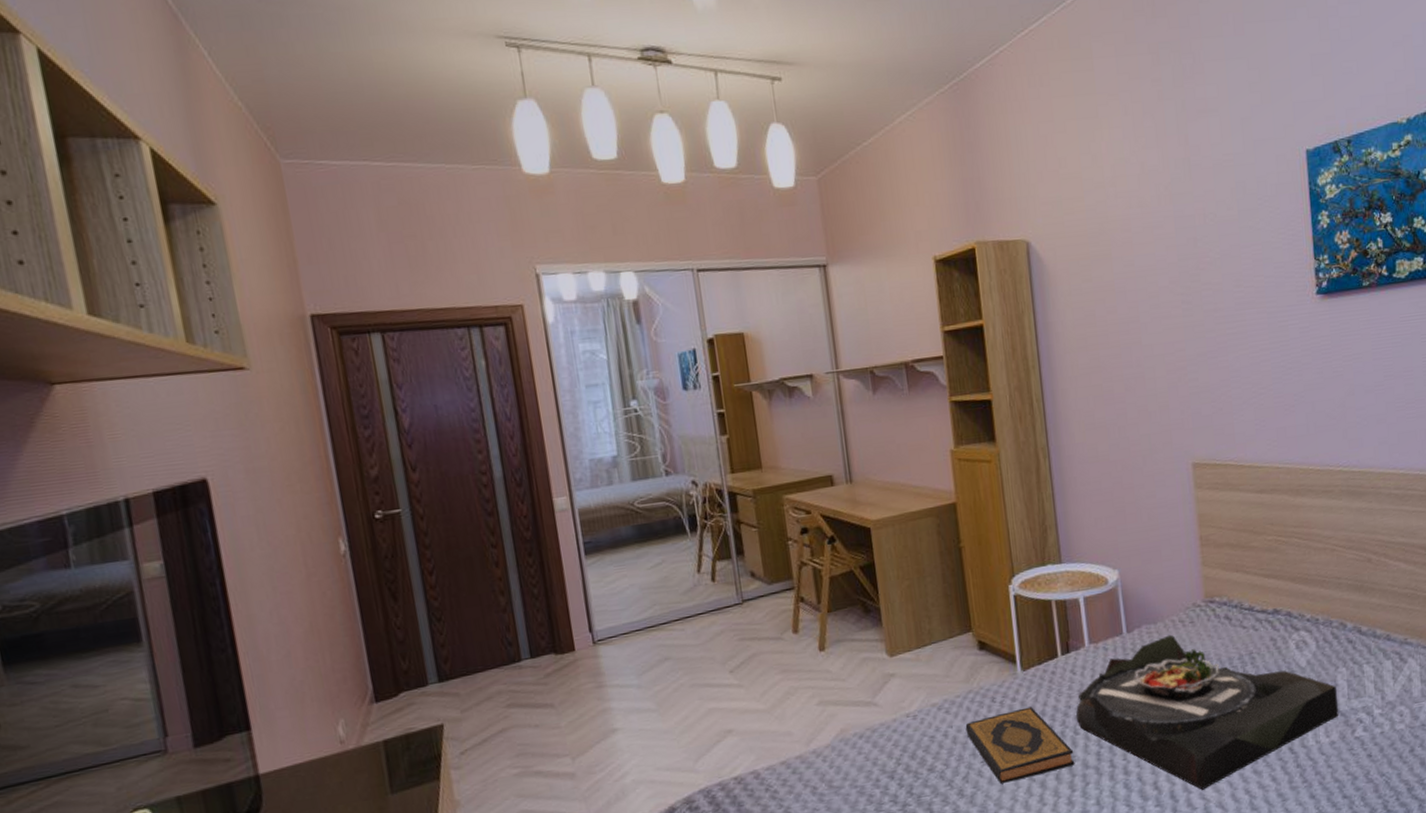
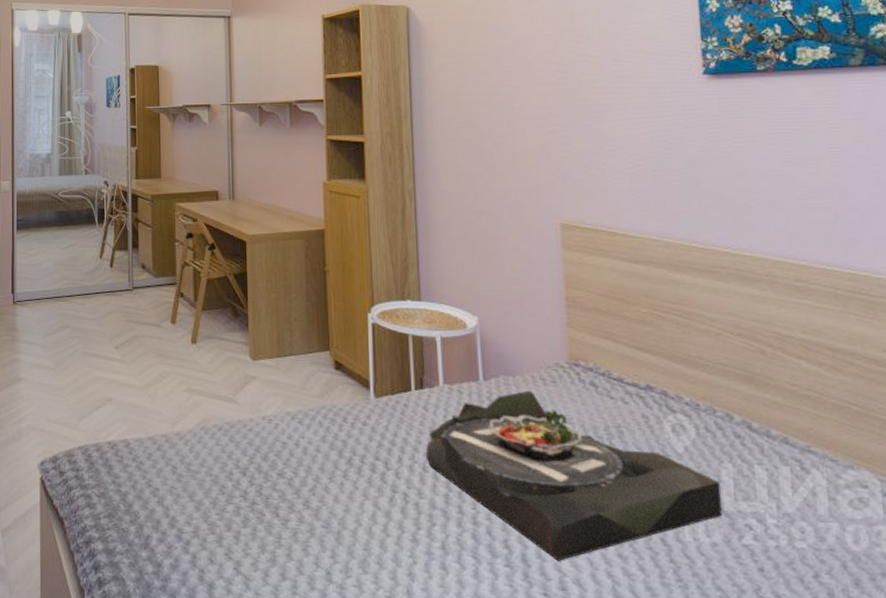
hardback book: present [965,706,1075,784] -> none [316,434,422,505]

